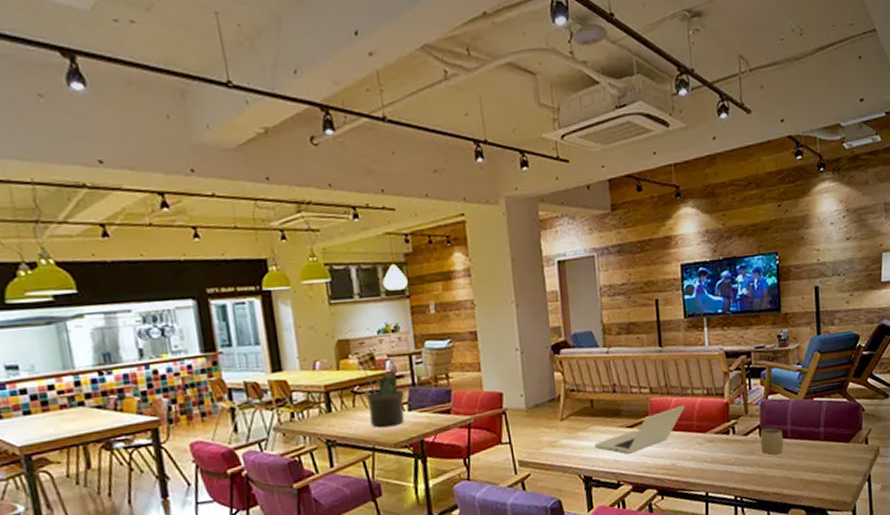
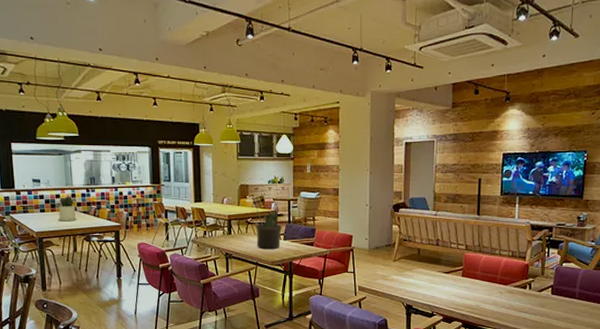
planter: none [52,384,88,426] -> present [57,196,78,222]
laptop: present [594,404,685,454] -> none [417,261,493,293]
mug: present [759,428,784,455] -> none [551,289,572,310]

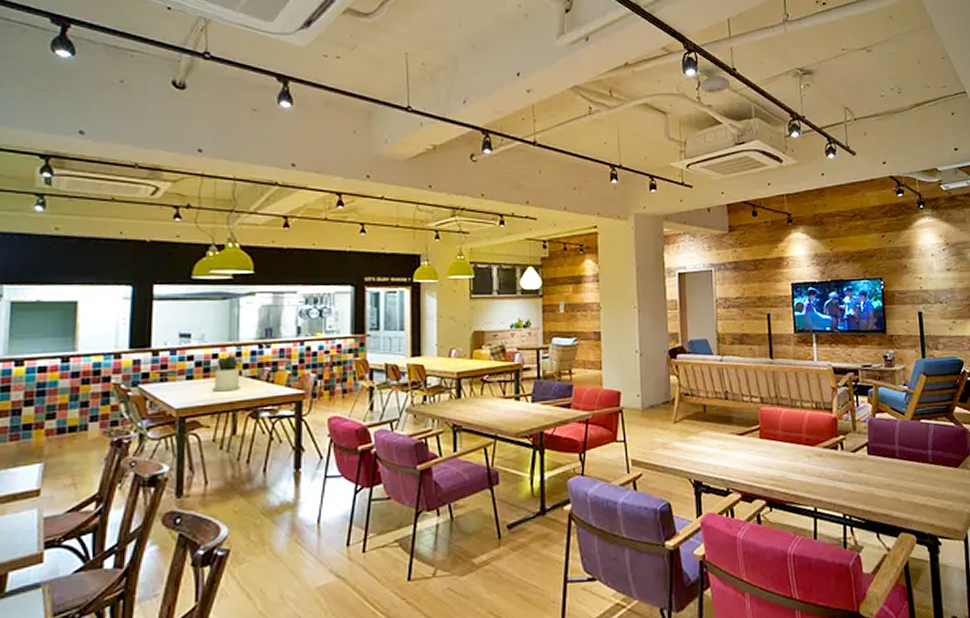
planter: present [256,207,282,250] -> none [494,359,529,417]

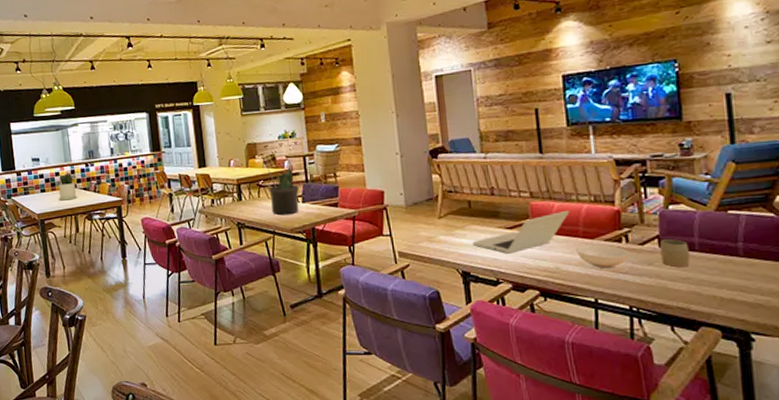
planter: none [494,359,529,417] -> present [267,165,299,216]
laptop: none [705,416,795,462] -> present [472,210,570,254]
bowl: none [798,452,844,476] -> present [575,244,629,269]
mug: none [868,446,892,475] -> present [659,239,690,268]

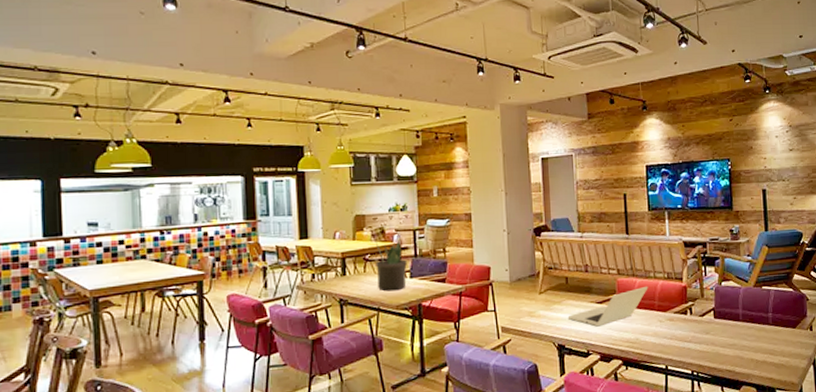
planter: present [58,172,78,201] -> none [120,241,147,275]
bowl: present [575,244,629,269] -> none [651,317,692,338]
mug: present [659,239,690,268] -> none [714,311,736,336]

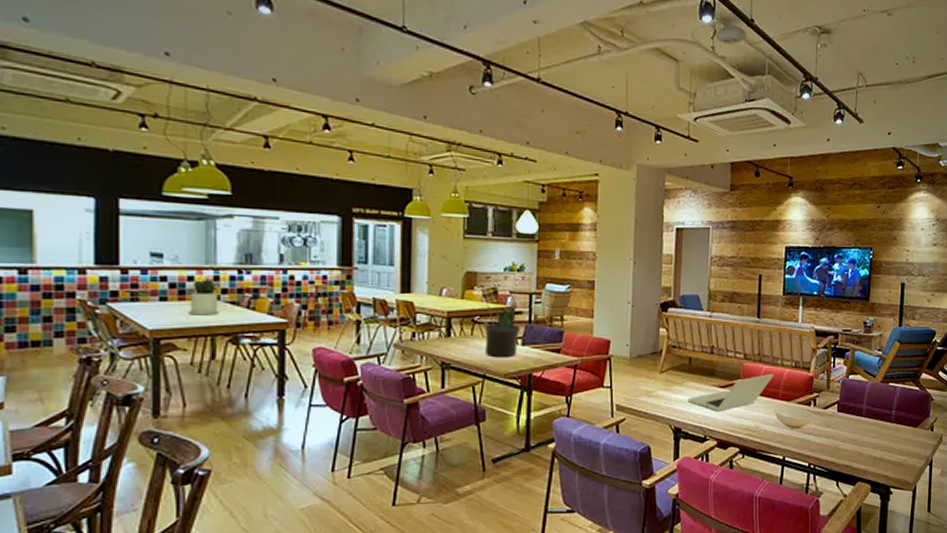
planter: none [120,241,147,275] -> present [187,278,221,316]
bowl: none [651,317,692,338] -> present [773,407,815,429]

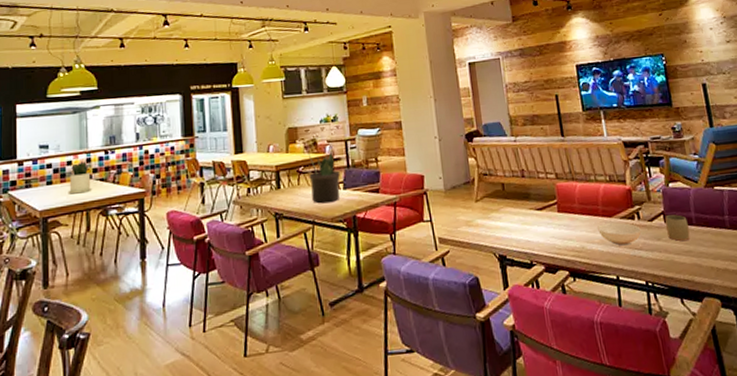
laptop: present [687,373,774,412] -> none [507,190,590,235]
mug: none [837,405,859,430] -> present [664,214,690,242]

